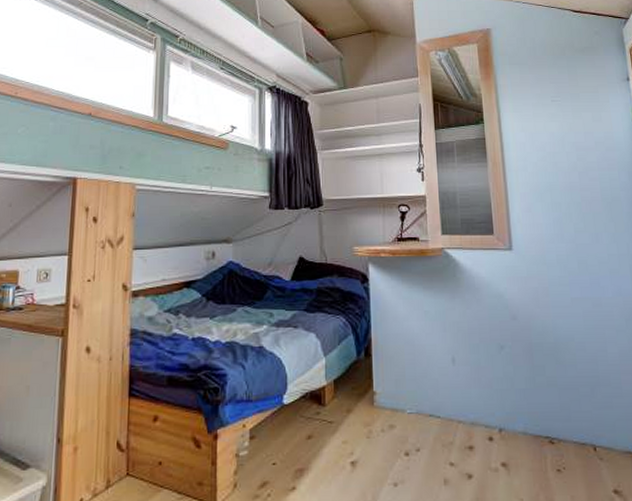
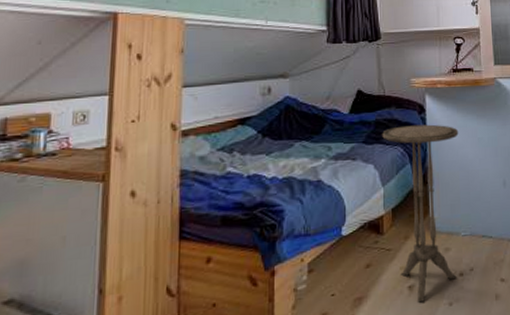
side table: none [324,294,404,480] -> present [382,124,459,303]

